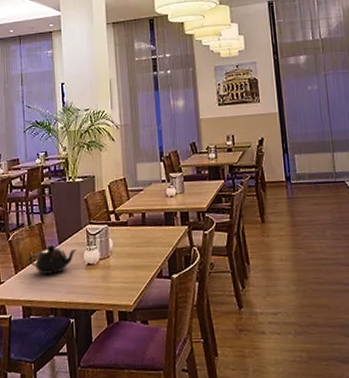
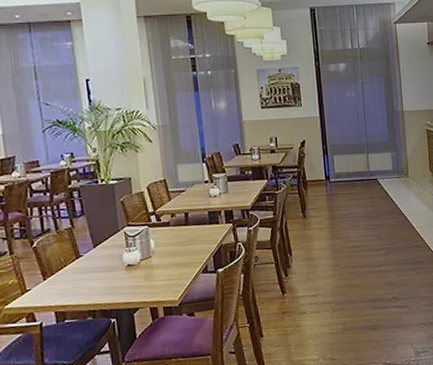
teapot: present [28,244,77,274] -> none [58,248,115,279]

